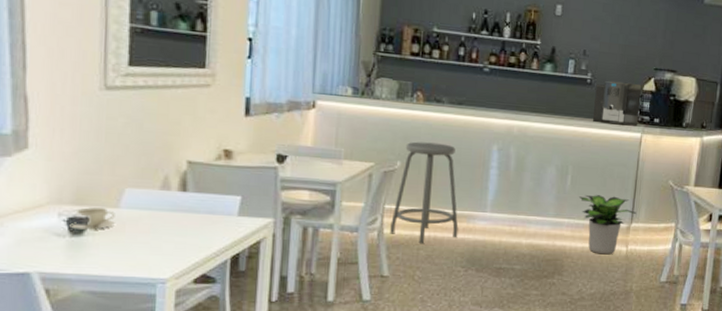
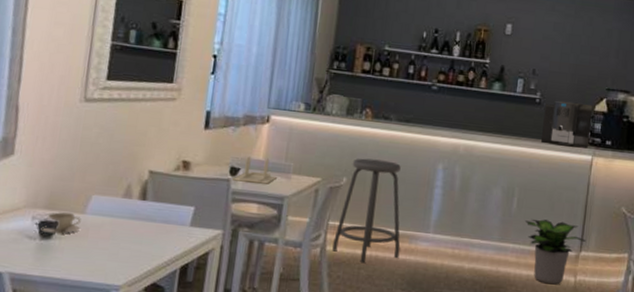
napkin holder: none [280,143,327,171] -> present [232,156,277,184]

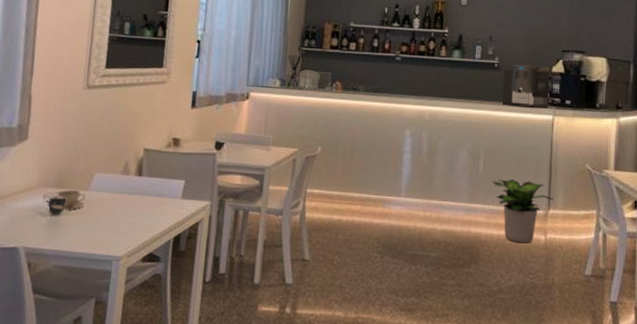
napkin holder: present [232,156,277,184] -> none [218,131,258,156]
bar stool: present [332,158,401,264] -> none [311,128,375,229]

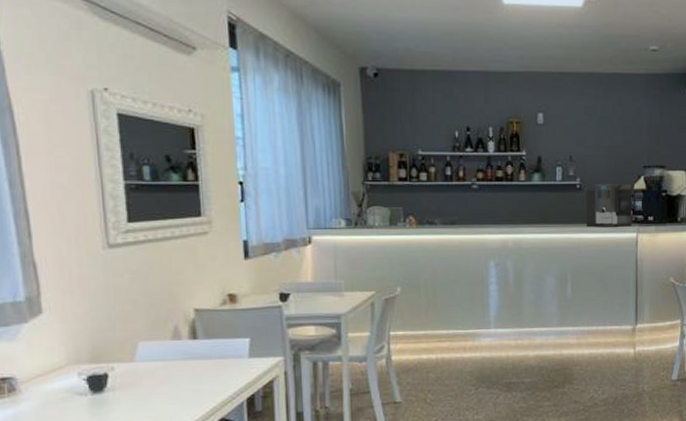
teacup: present [51,190,86,210] -> none [90,363,132,387]
potted plant: present [493,179,553,244] -> none [581,299,640,359]

